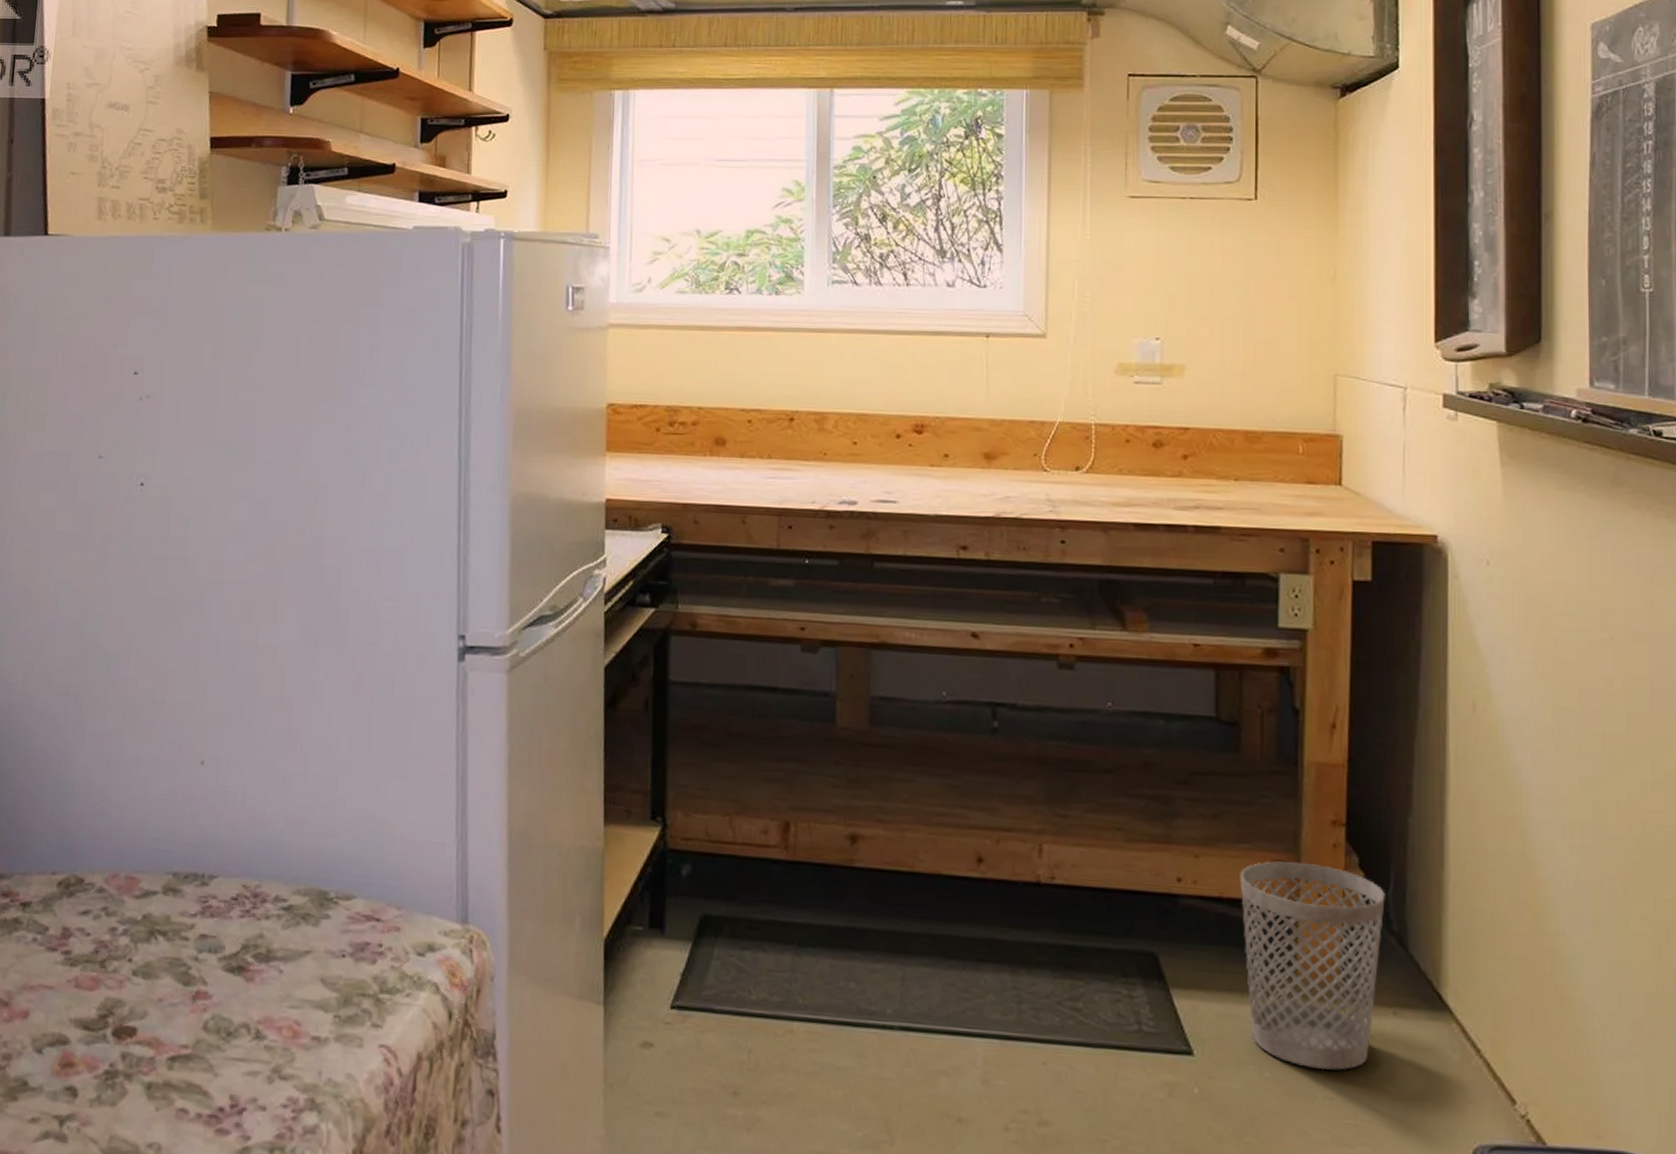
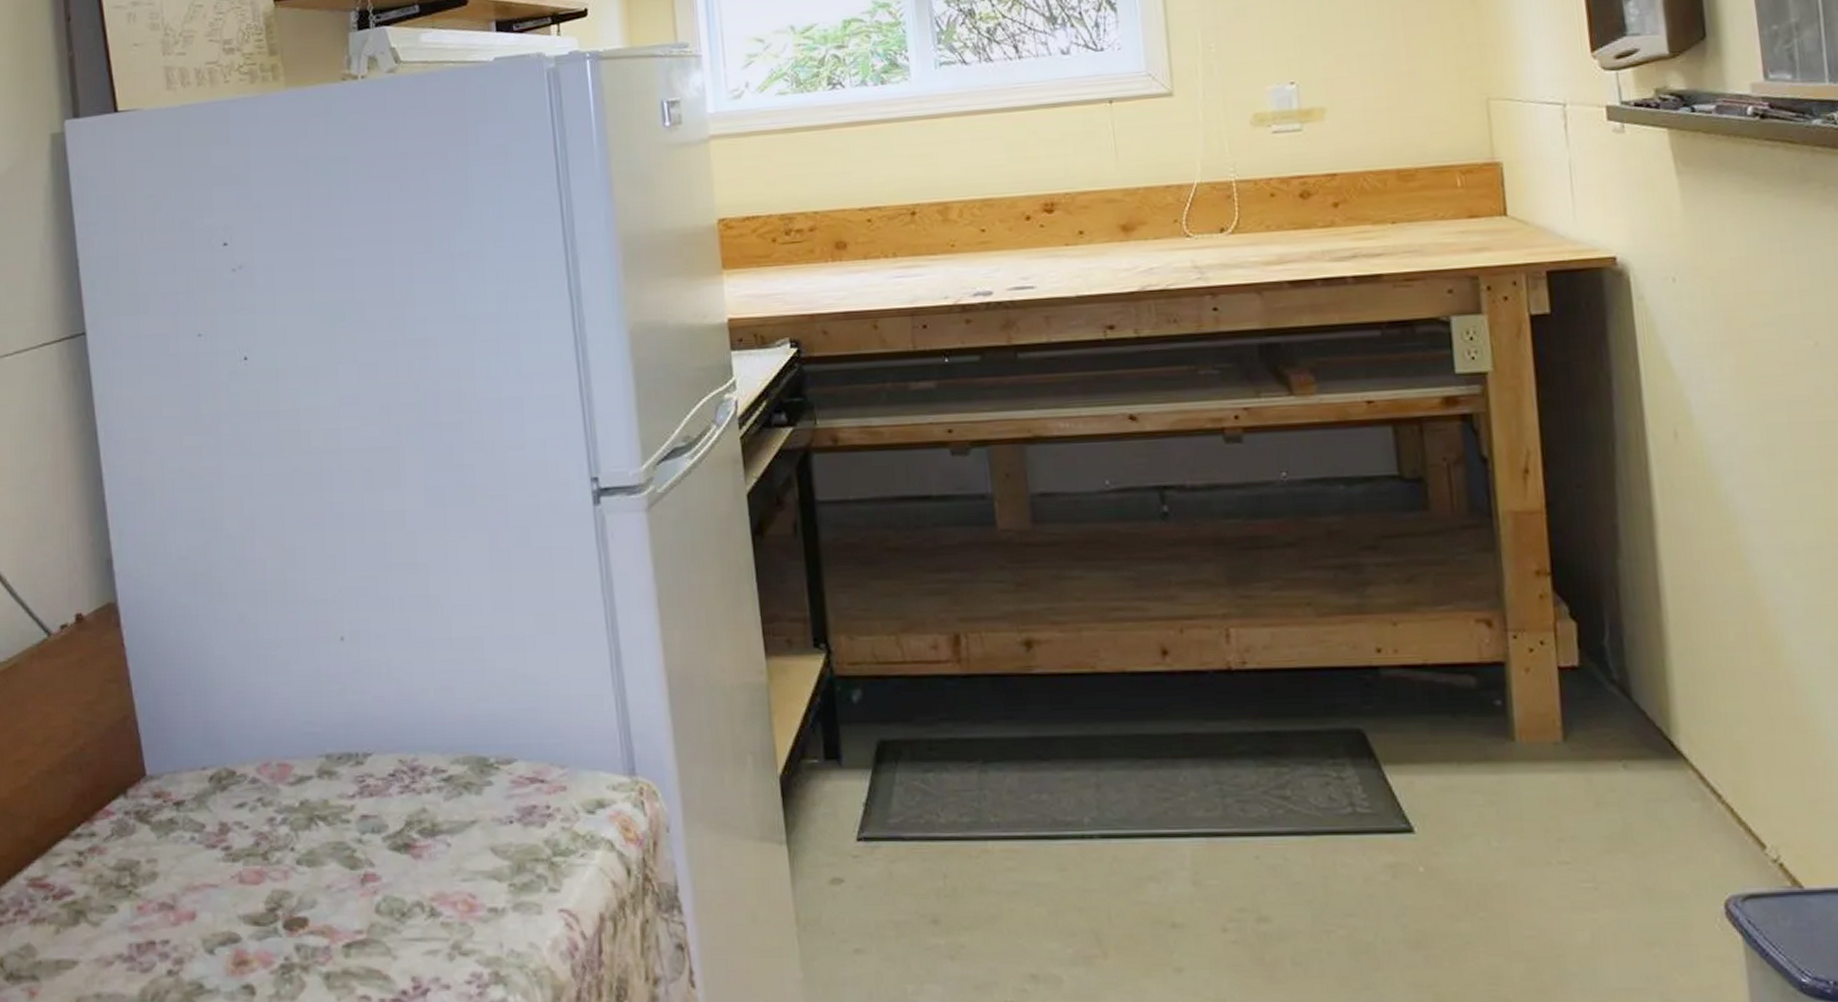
wastebasket: present [1240,861,1385,1070] -> none [1442,619,1602,834]

